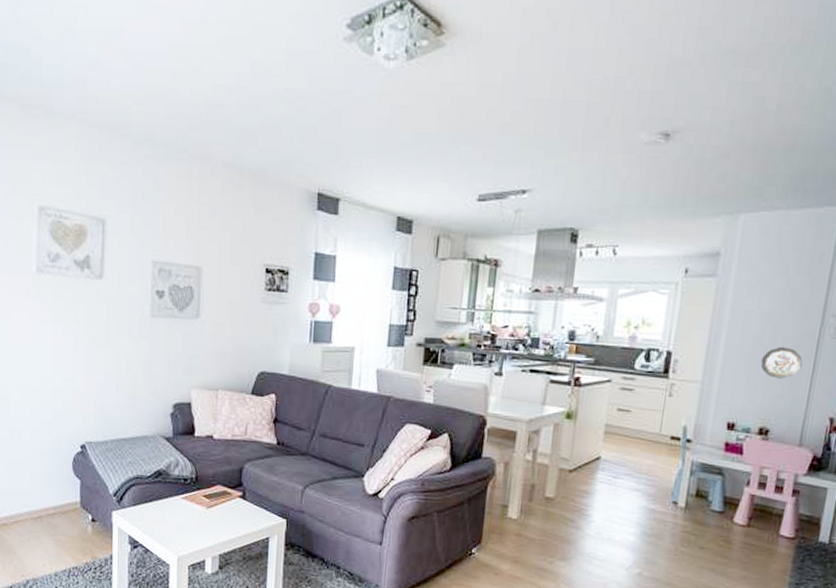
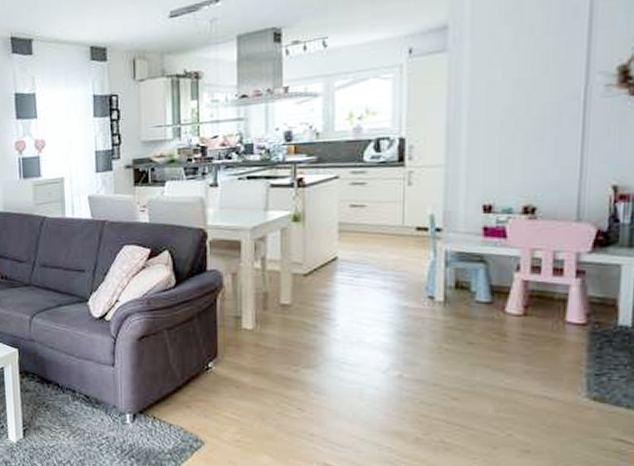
decorative plate: present [760,346,803,379] -> none [515,114,568,151]

